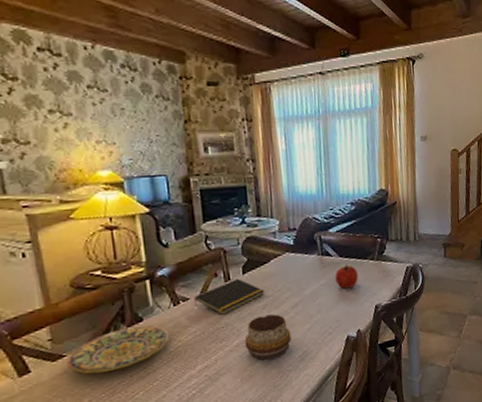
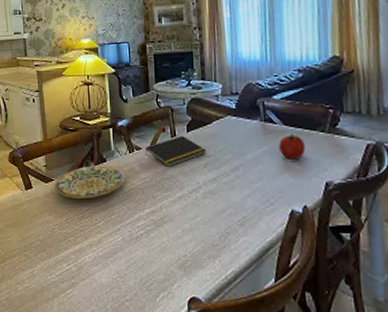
decorative bowl: present [244,314,292,360] -> none [186,174,231,217]

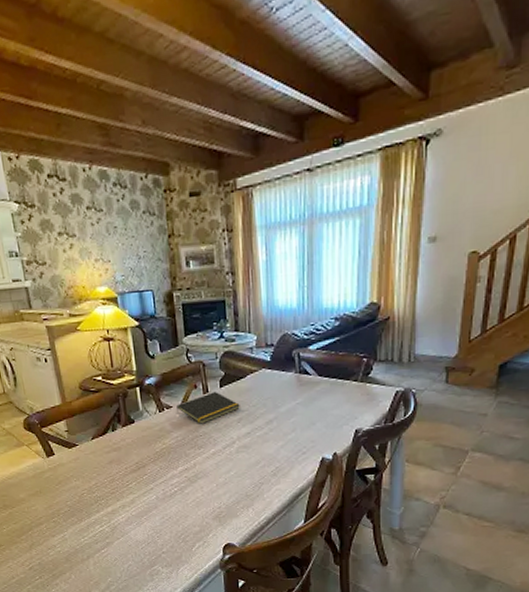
plate: present [55,165,125,200] -> none [79,426,156,463]
apple: present [278,133,305,159] -> none [312,383,338,410]

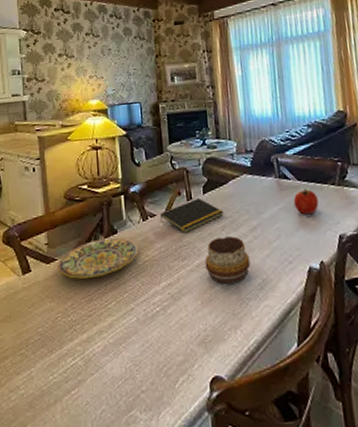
plate: none [79,426,156,463] -> present [58,237,139,280]
decorative bowl: none [220,428,265,470] -> present [205,236,251,284]
apple: none [312,383,338,410] -> present [293,188,319,215]

